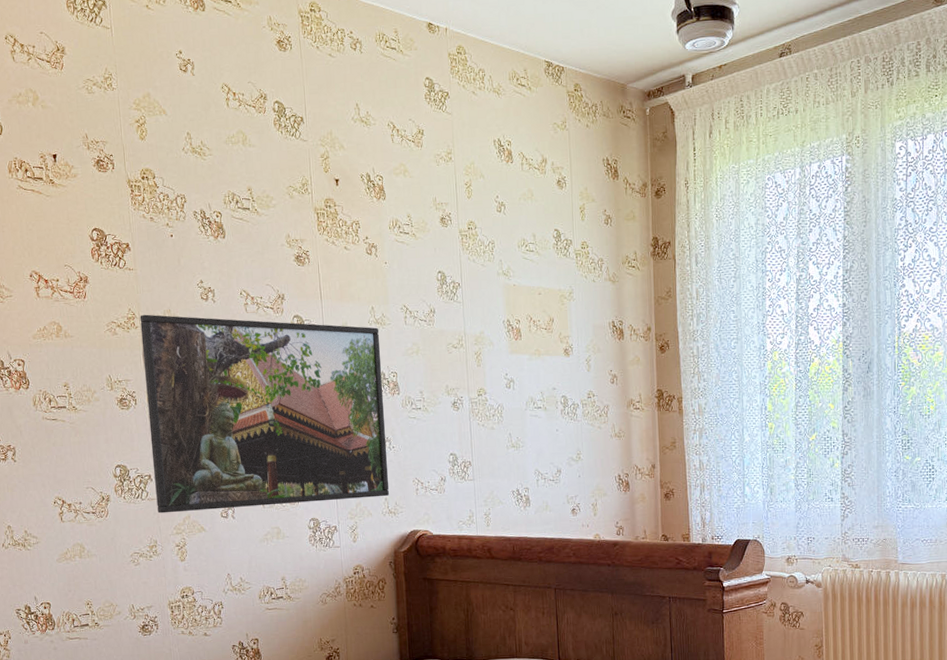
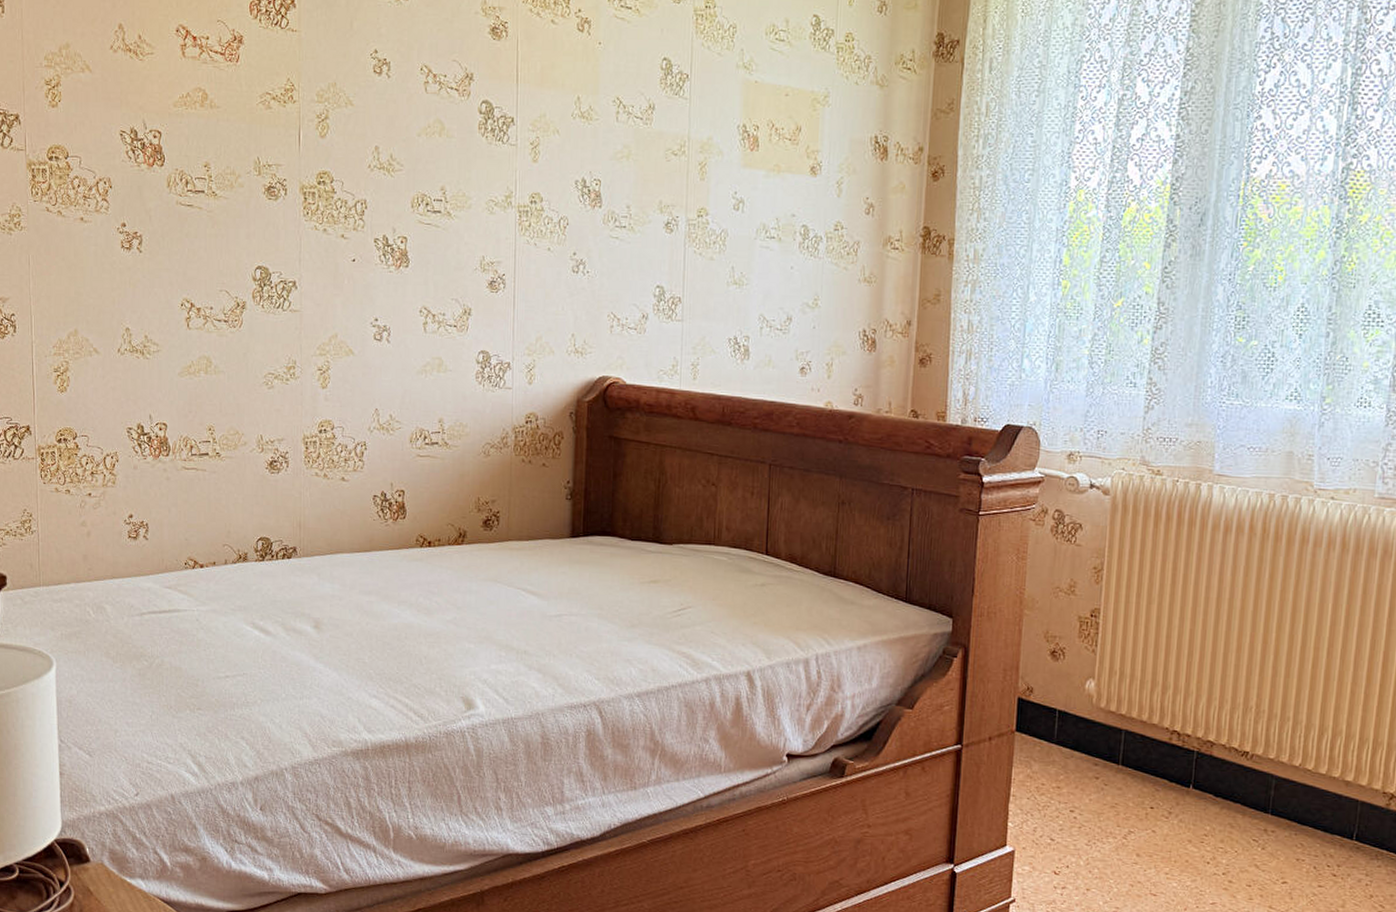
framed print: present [140,314,389,514] -> none [299,86,584,332]

